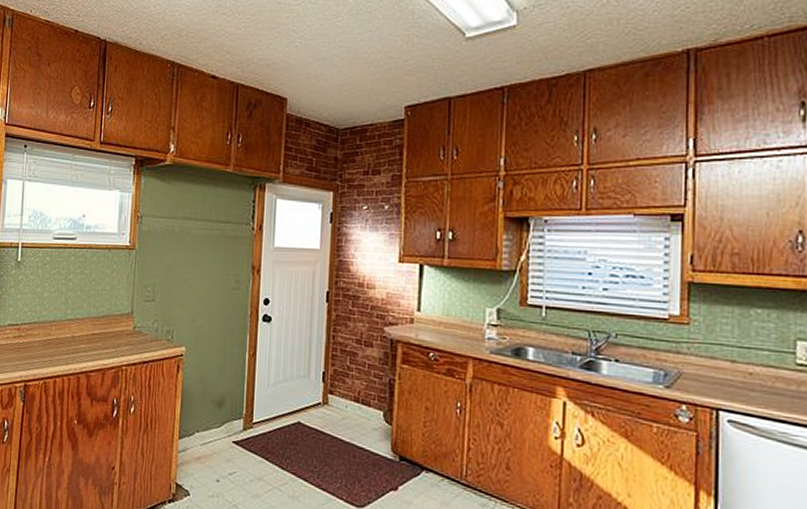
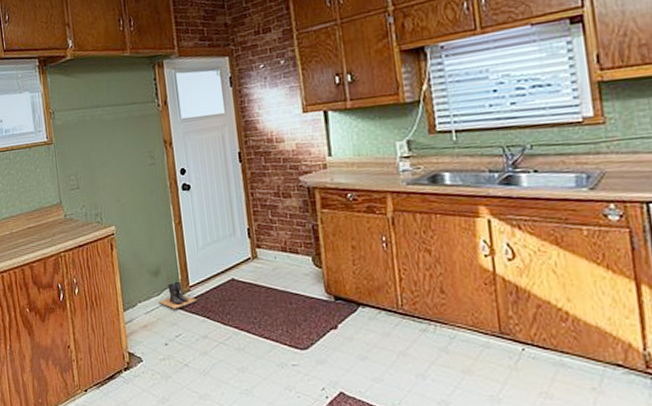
boots: none [218,416,258,445] -> present [159,282,197,309]

